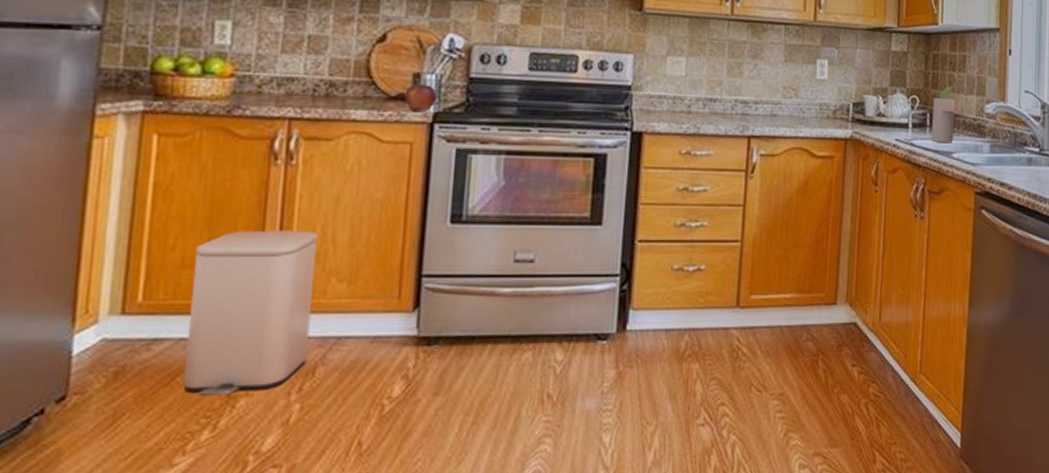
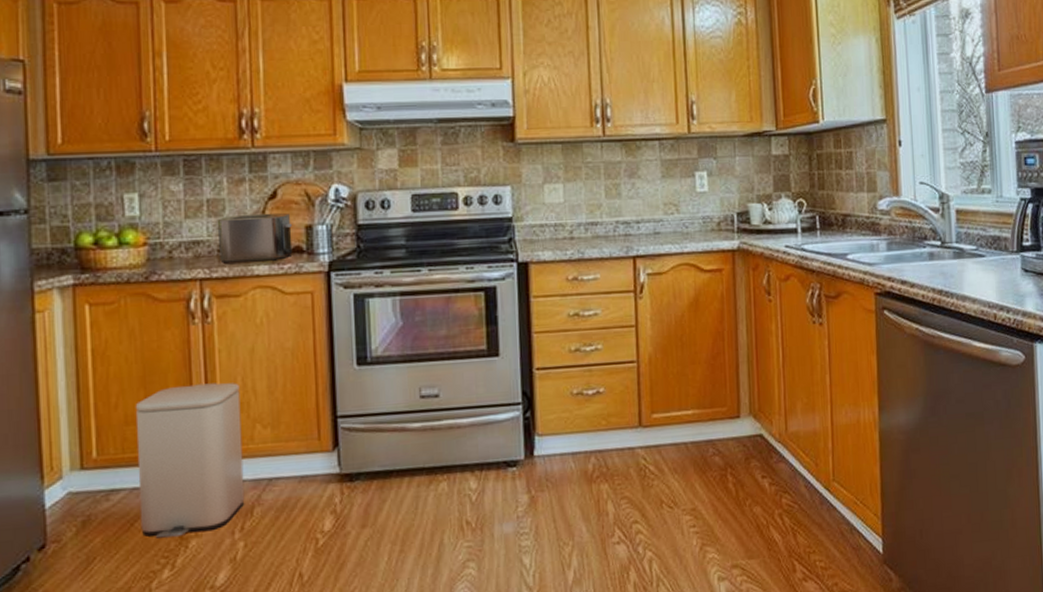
toaster: none [314,54,400,108] -> present [217,212,293,264]
fruit: present [404,83,438,112] -> none [300,235,331,263]
bottle: present [931,83,958,143] -> none [821,181,847,246]

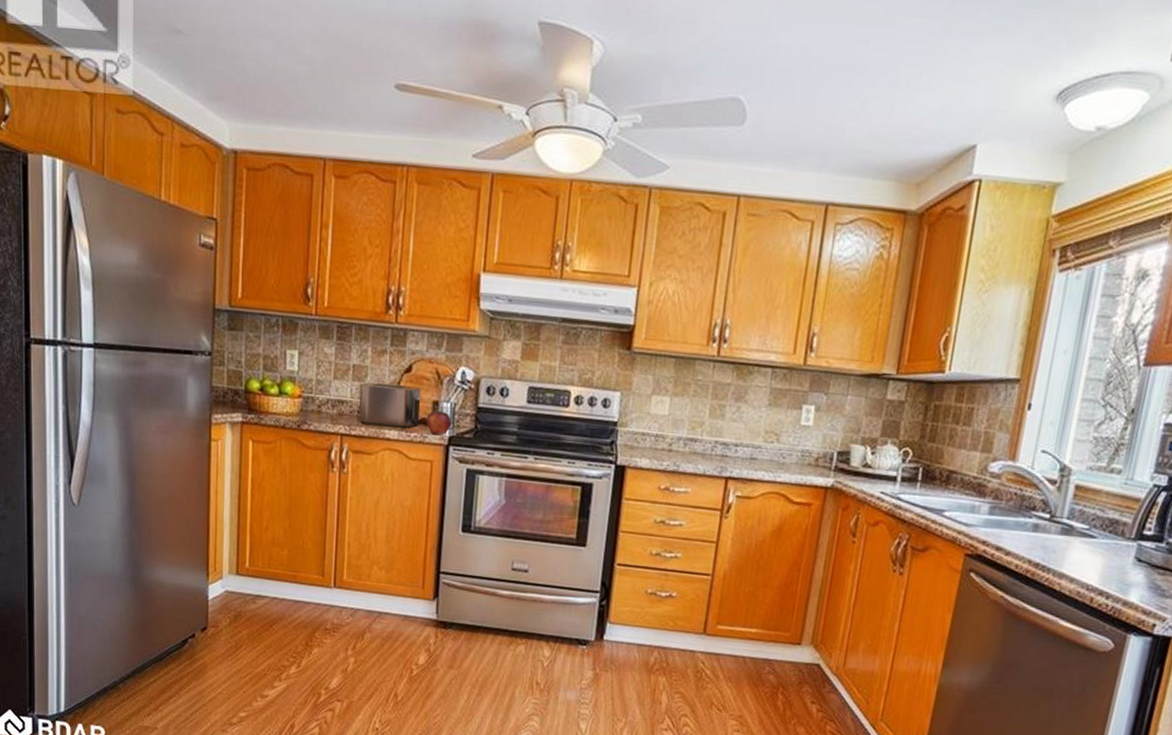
pedal bin: present [135,383,245,540] -> none [277,521,364,644]
fruit: none [300,235,331,263] -> present [426,410,452,435]

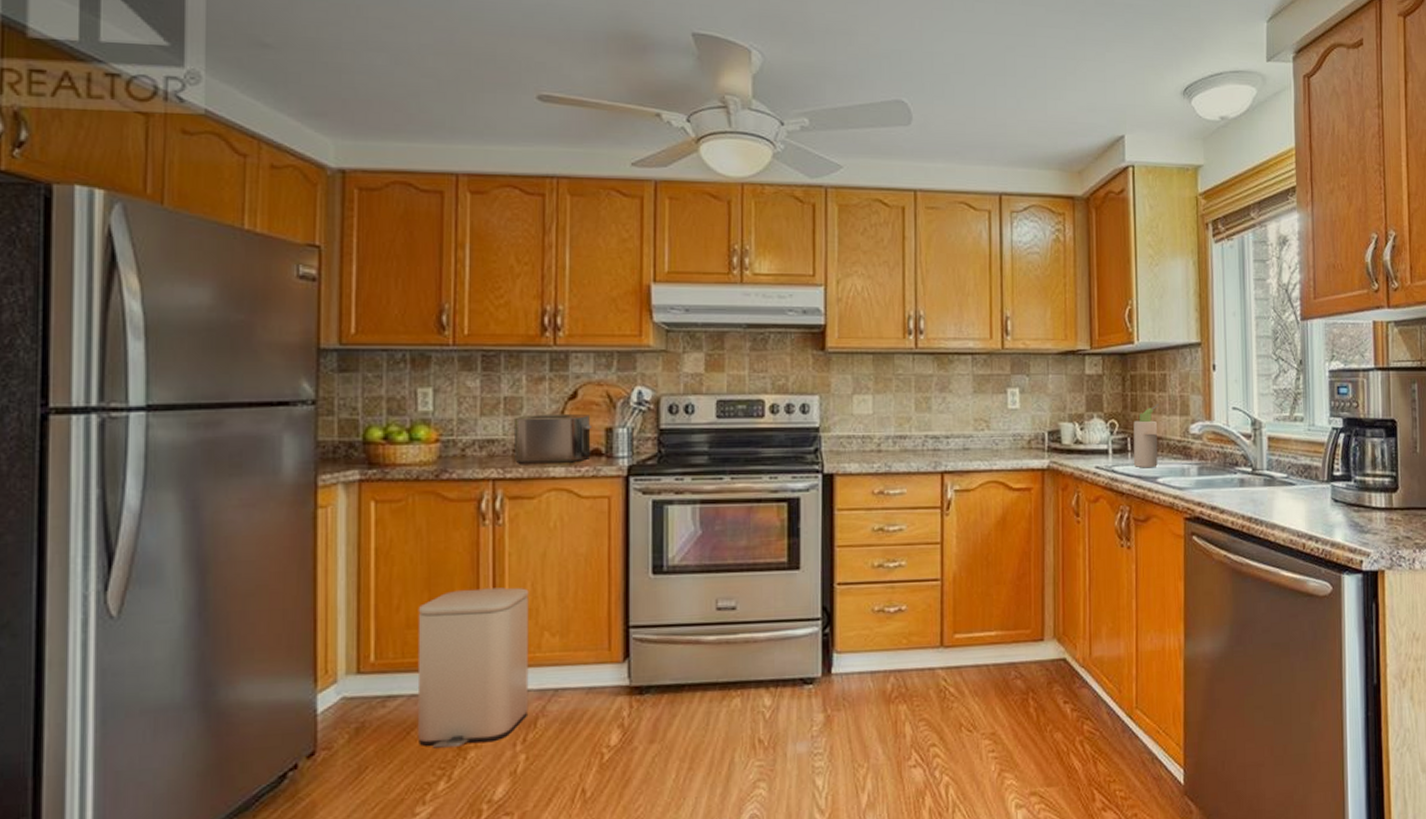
pedal bin: none [277,521,364,644] -> present [417,587,529,750]
fruit: present [426,410,452,435] -> none [599,437,631,466]
bottle: none [921,437,960,501] -> present [1133,403,1159,468]

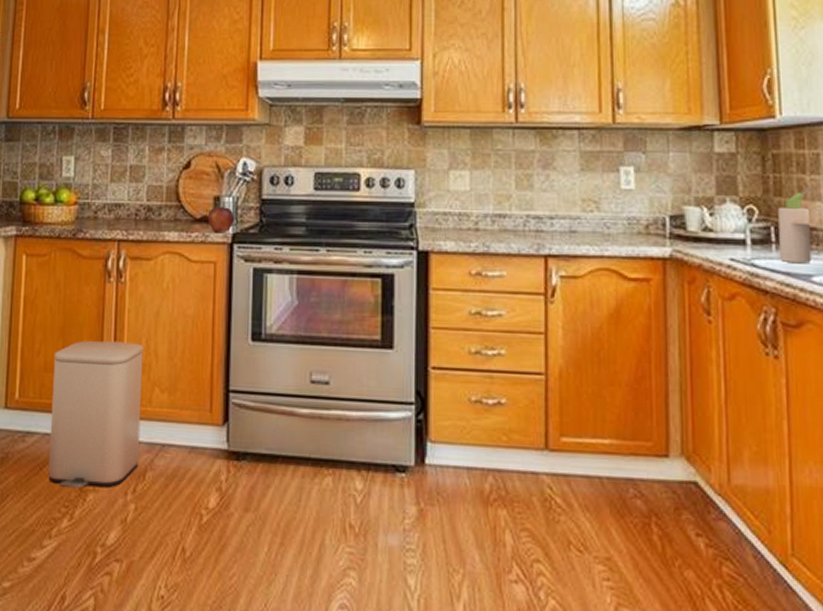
toaster: present [513,413,593,464] -> none [136,181,203,230]
fruit: none [599,437,631,466] -> present [207,206,235,233]

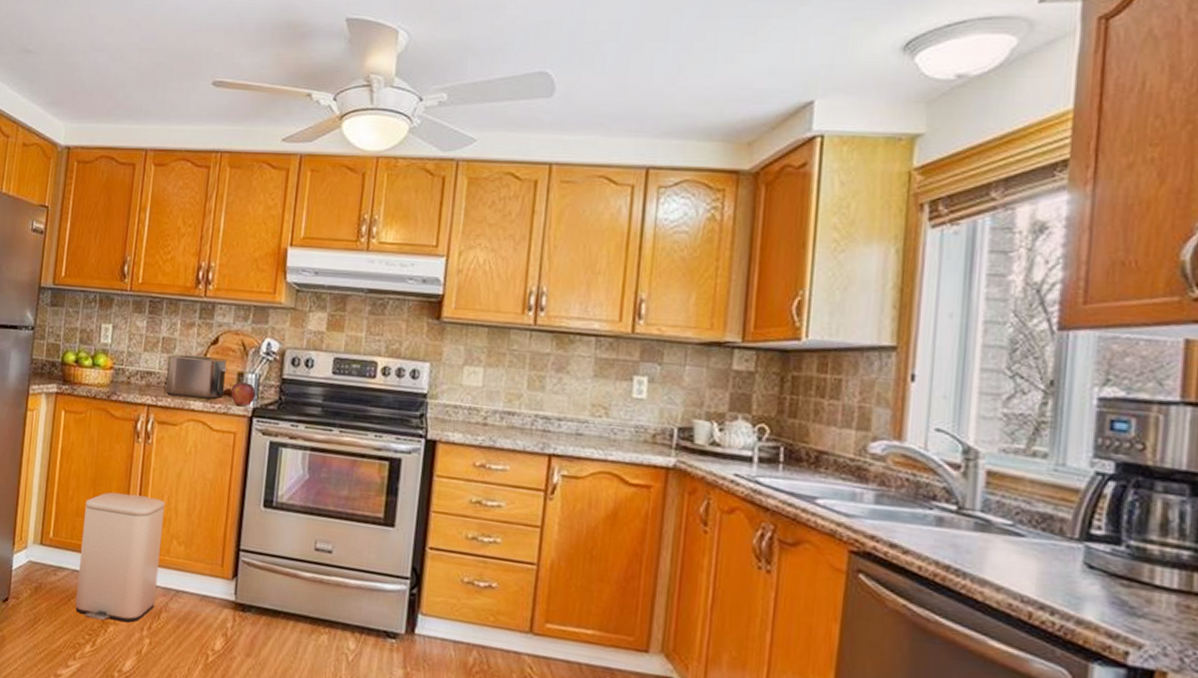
toaster: none [136,181,203,230] -> present [165,354,228,401]
bottle: present [778,188,812,264] -> none [785,412,828,486]

